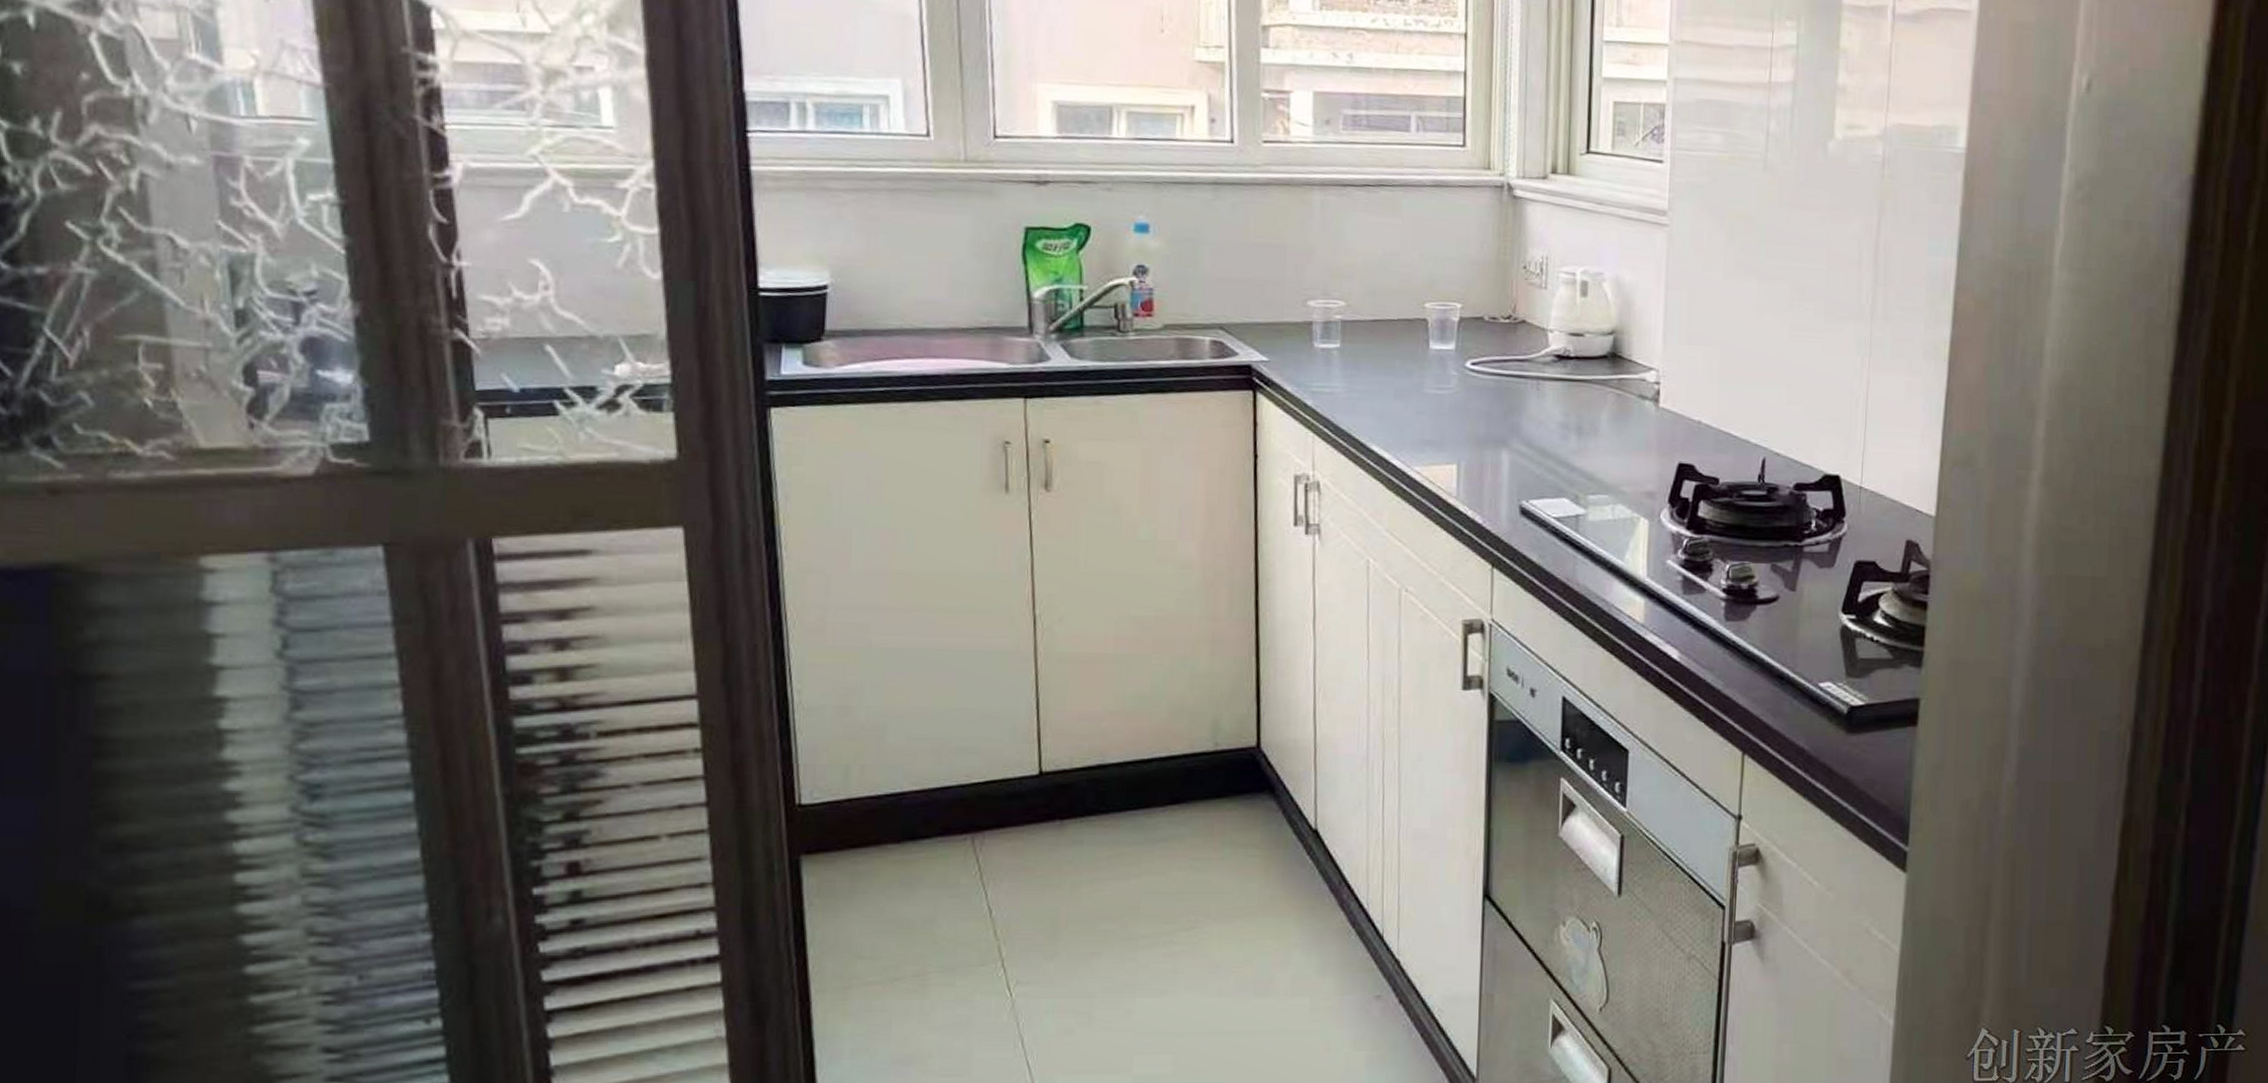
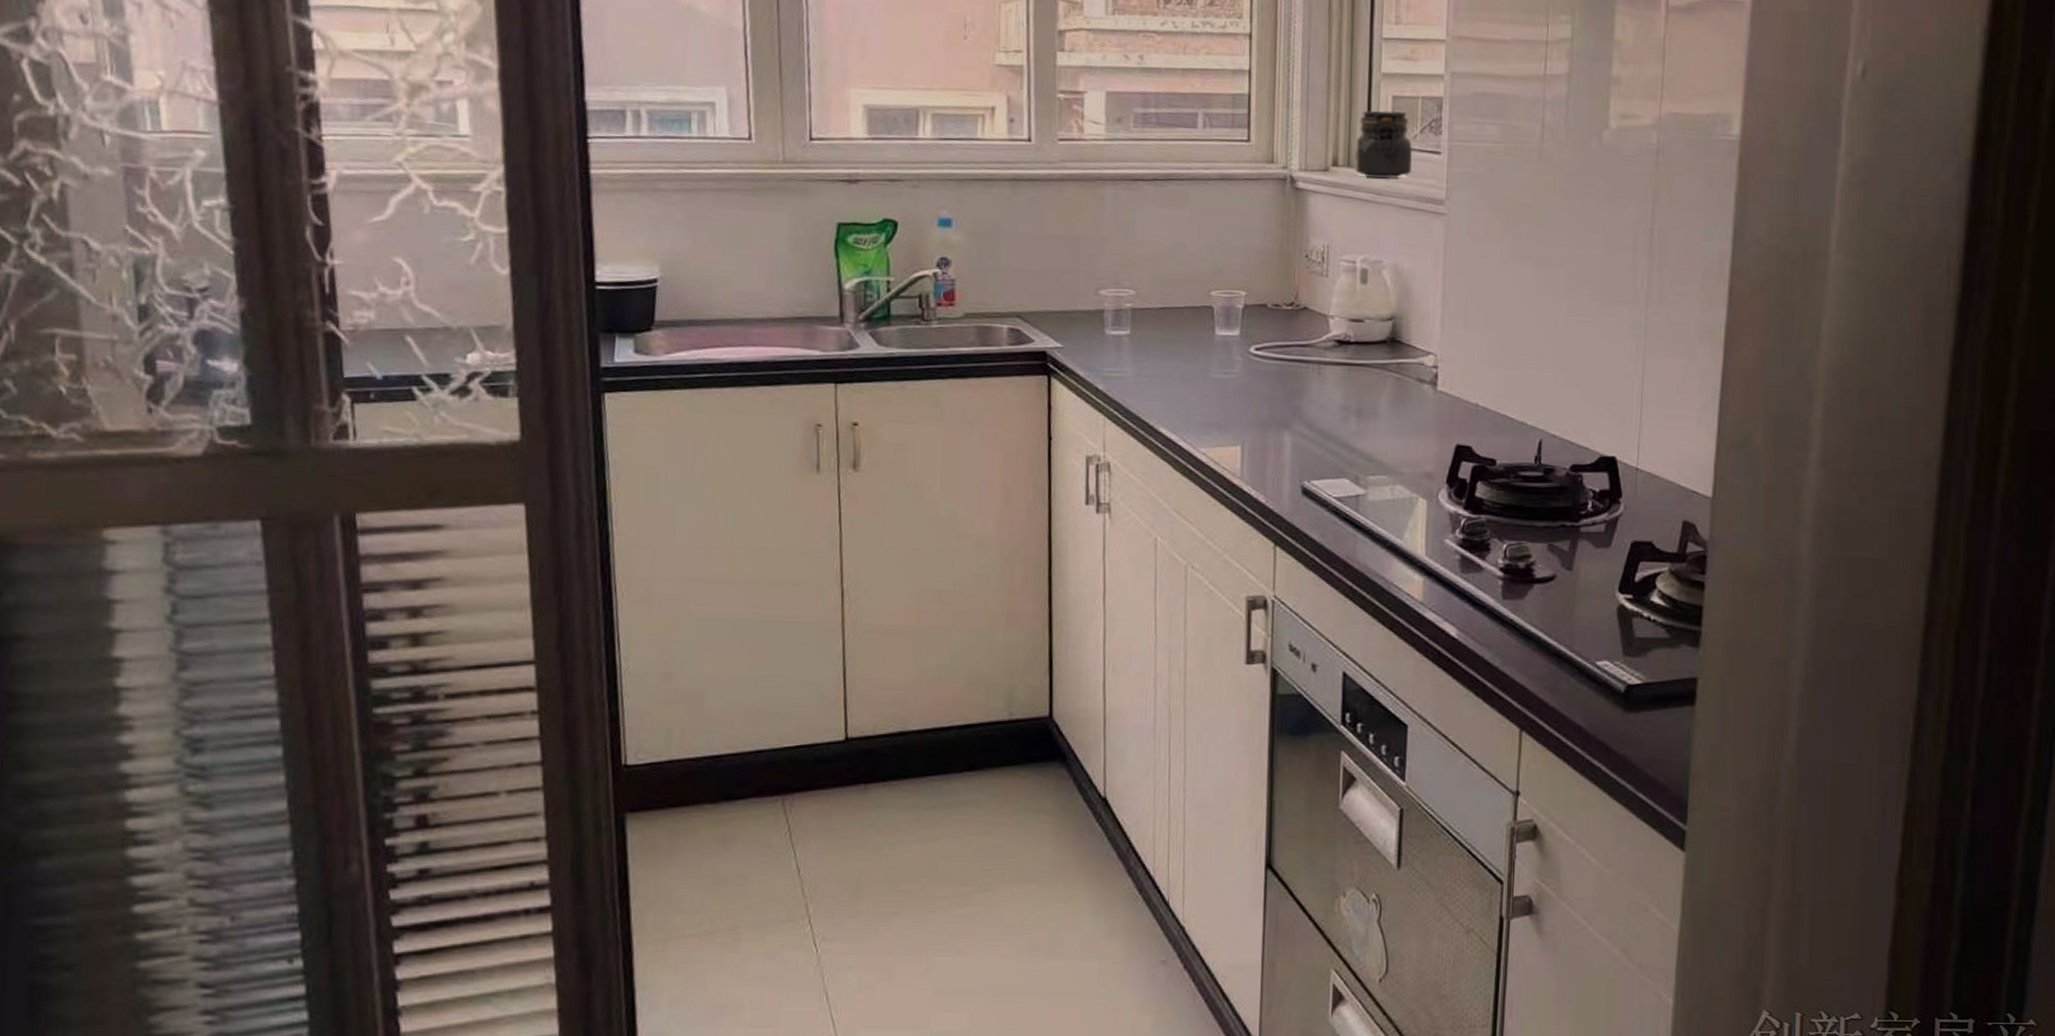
jar: none [1573,115,1634,187] -> present [1353,110,1412,178]

